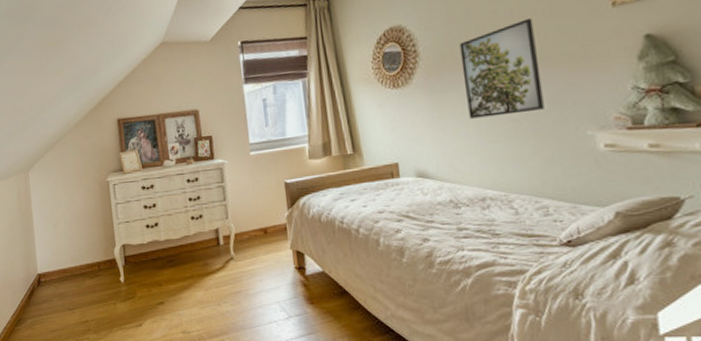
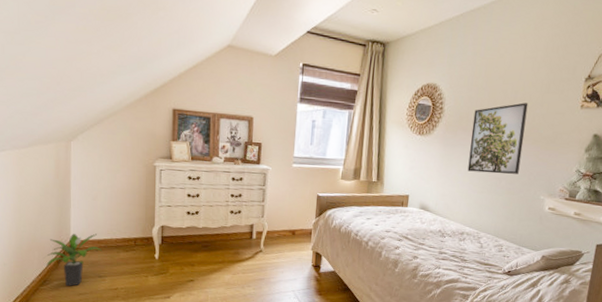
potted plant: none [19,262,69,324] -> present [46,233,103,287]

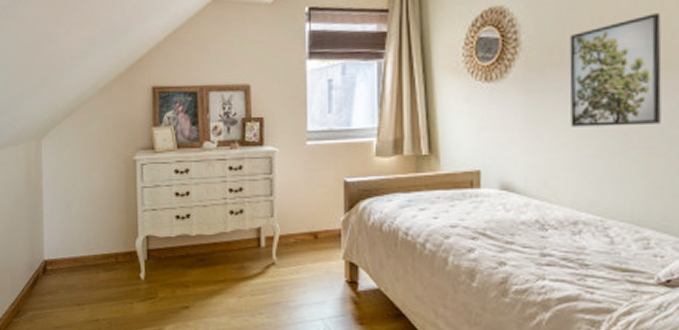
potted plant: present [46,233,103,287] -> none [19,249,80,319]

